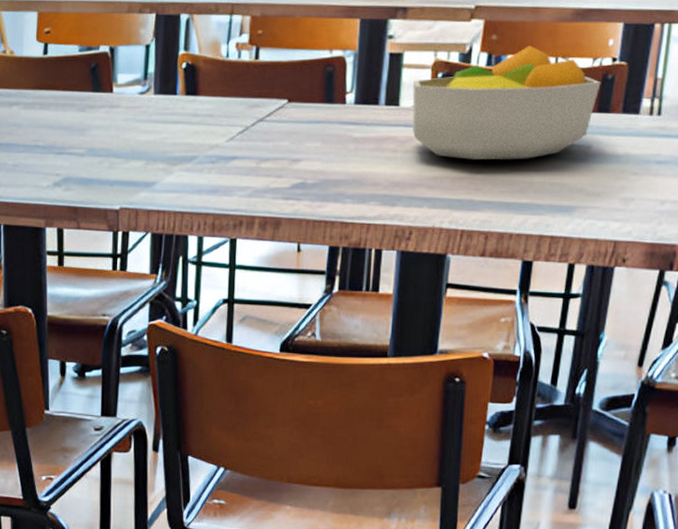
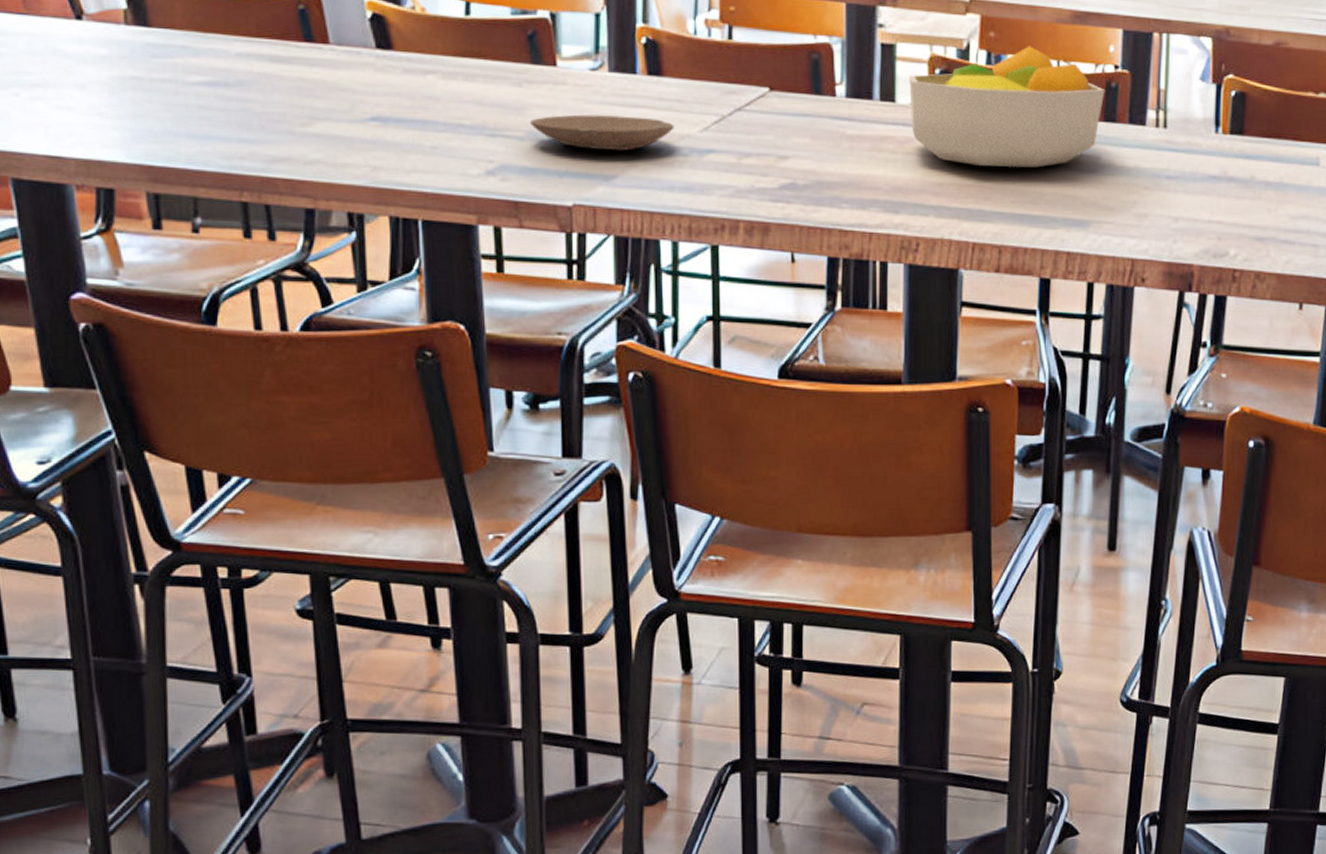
plate: none [89,131,205,161] -> present [529,114,674,151]

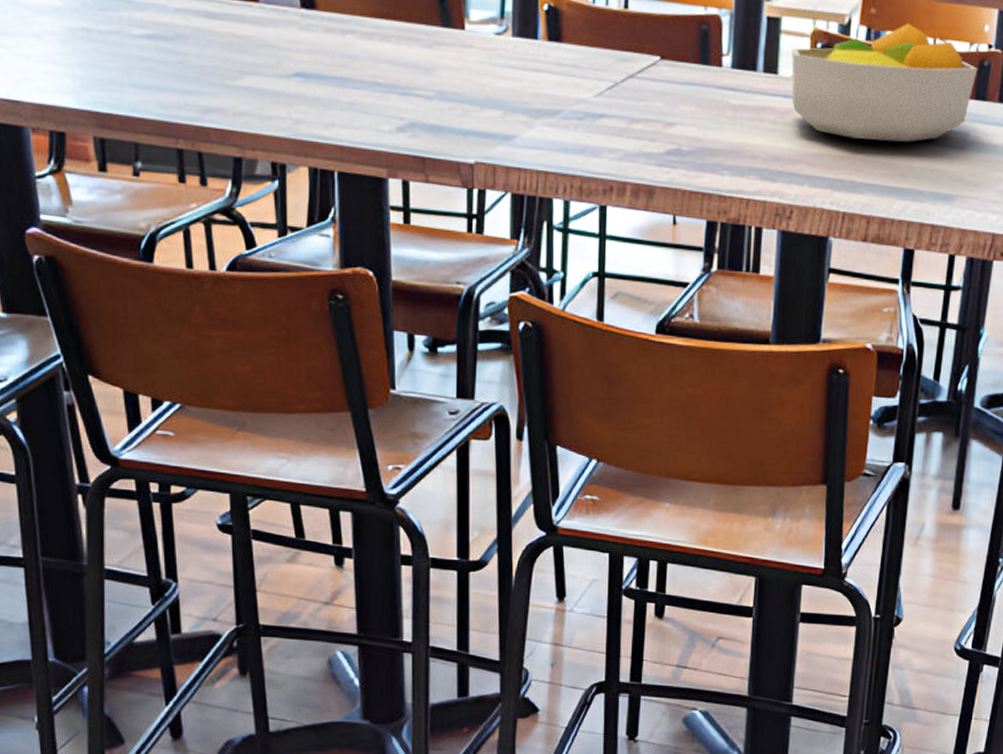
plate: present [529,114,674,151] -> none [438,76,571,113]

